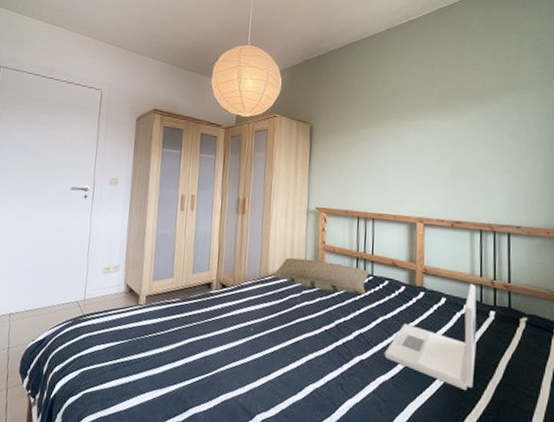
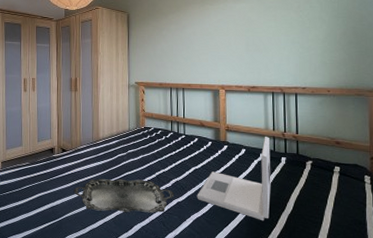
serving tray: none [232,324,357,373] -> present [73,178,174,213]
pillow: present [271,257,369,295] -> none [102,124,182,151]

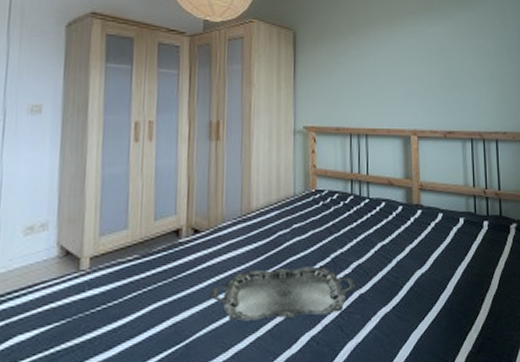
laptop: present [197,137,271,221] -> none [384,196,473,308]

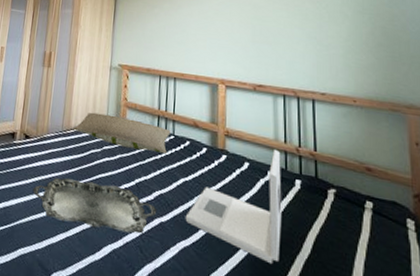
pillow: none [255,187,365,222] -> present [73,112,171,155]
laptop: none [384,196,473,308] -> present [185,150,282,265]

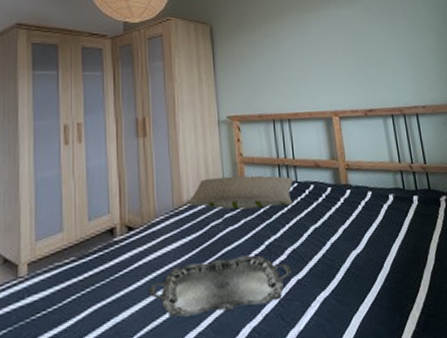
laptop: present [185,150,282,265] -> none [320,172,411,287]

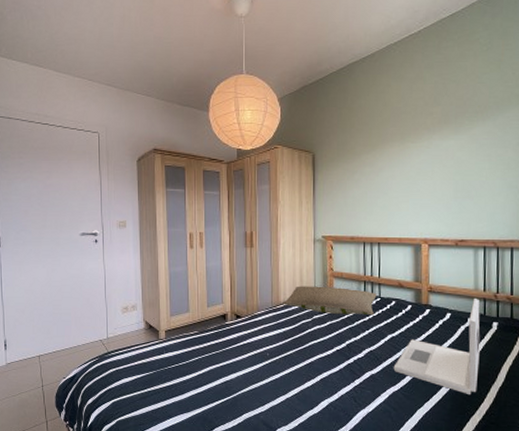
serving tray: present [148,255,292,317] -> none [250,348,368,388]
laptop: none [320,172,411,287] -> present [393,299,480,396]

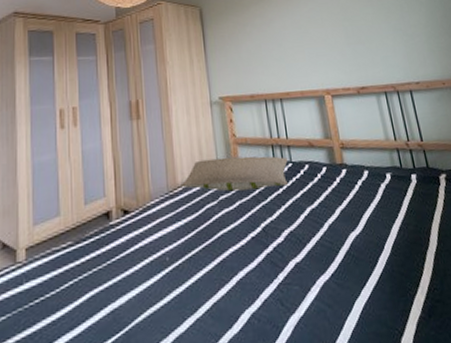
laptop: present [393,299,480,396] -> none [319,150,413,270]

